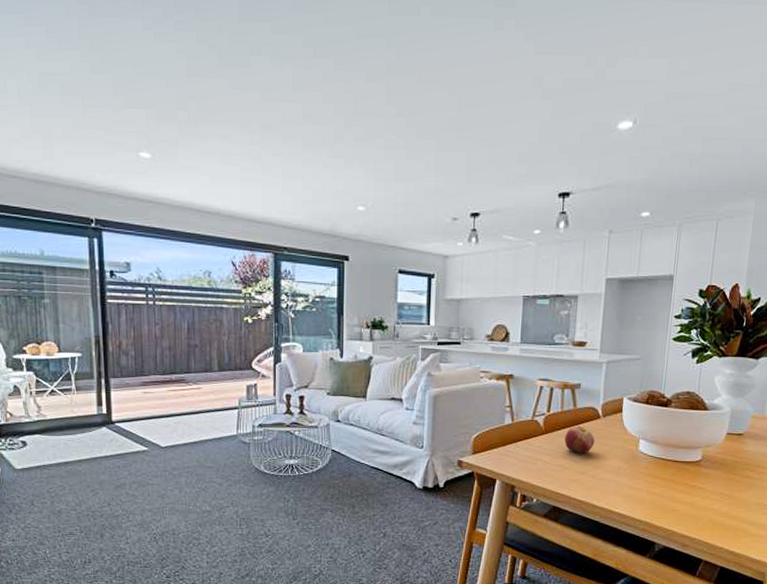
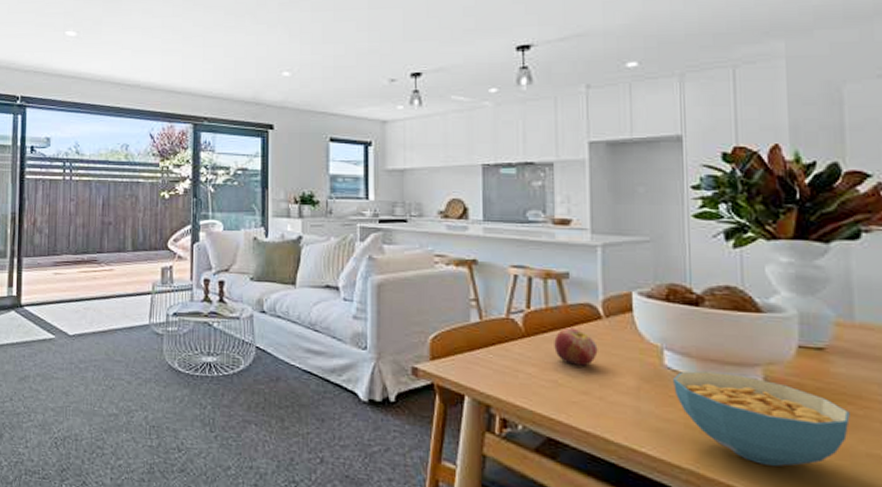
cereal bowl: none [643,453,751,515] -> present [673,370,850,466]

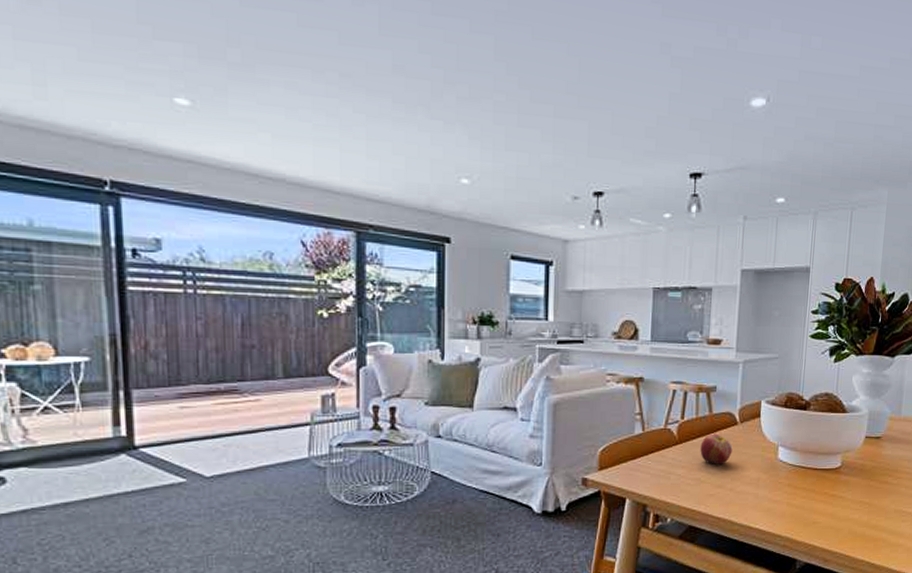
cereal bowl: present [673,370,850,466] -> none [782,460,889,527]

